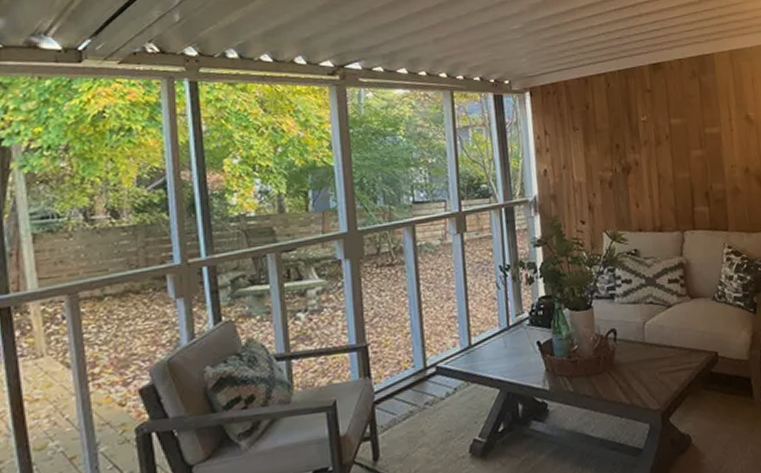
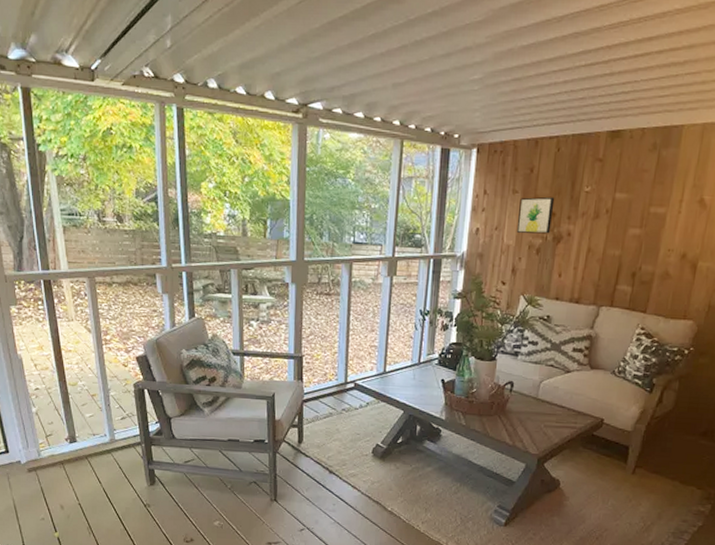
wall art: none [582,129,619,169] -> present [516,196,555,234]

